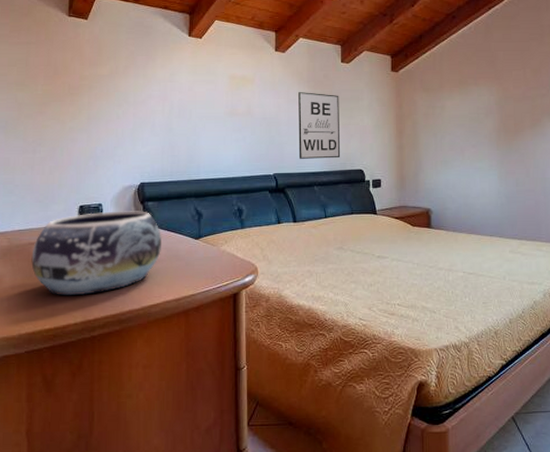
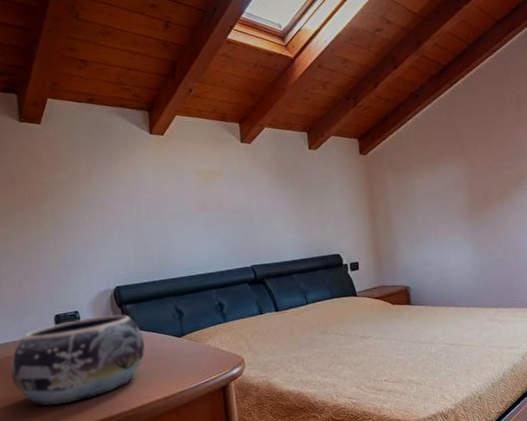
wall art: present [298,92,341,159] -> none [268,181,317,249]

